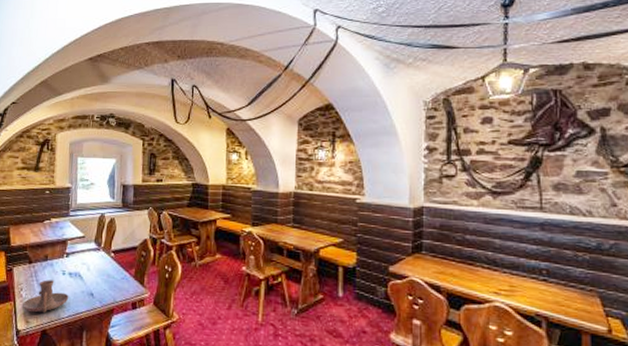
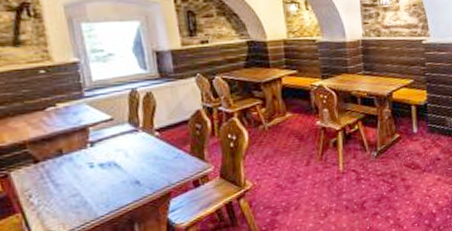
candle holder: present [22,280,69,313] -> none [35,176,106,221]

